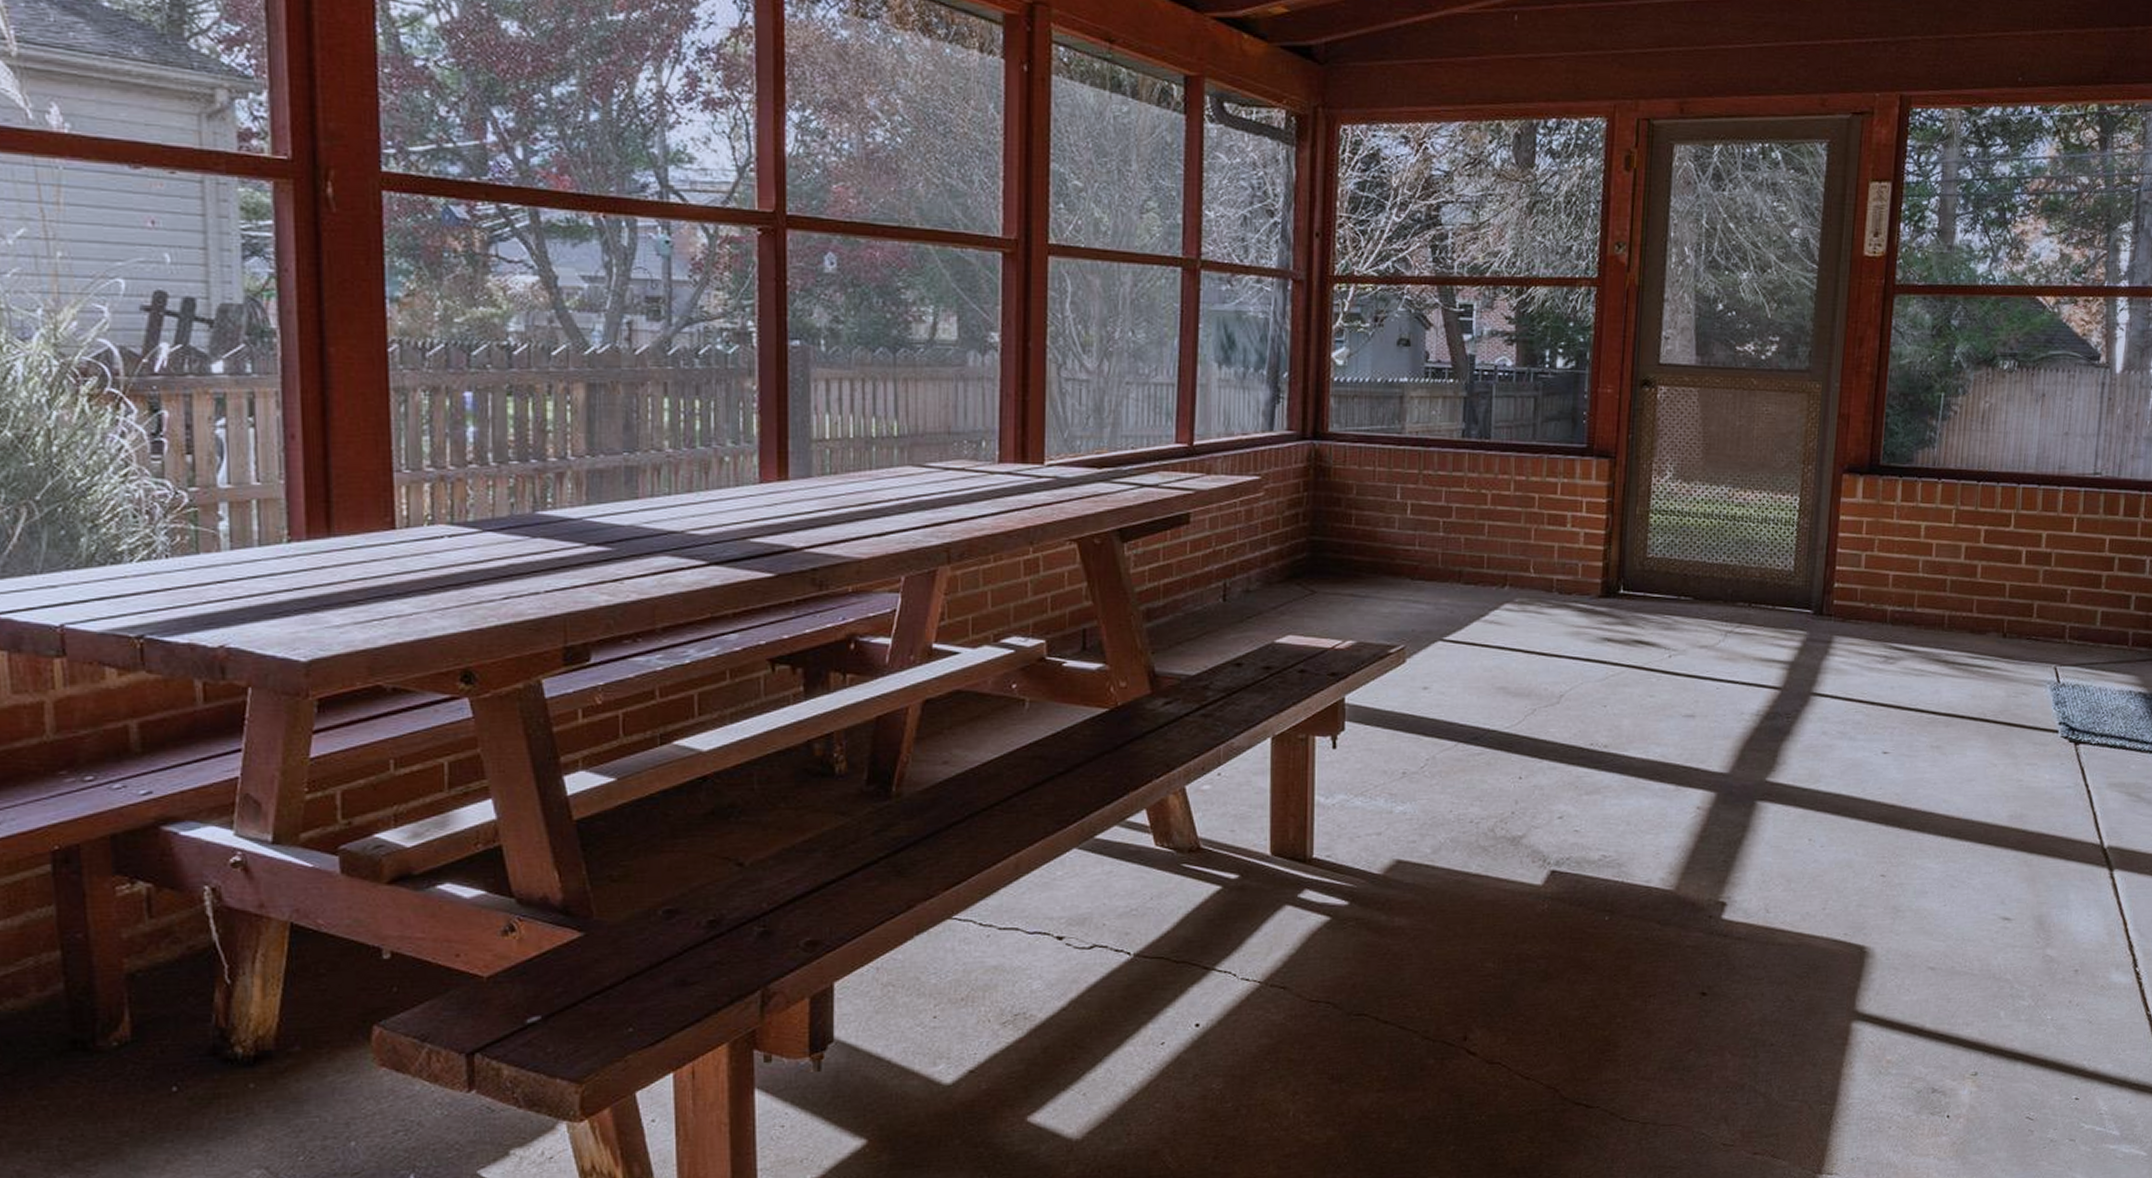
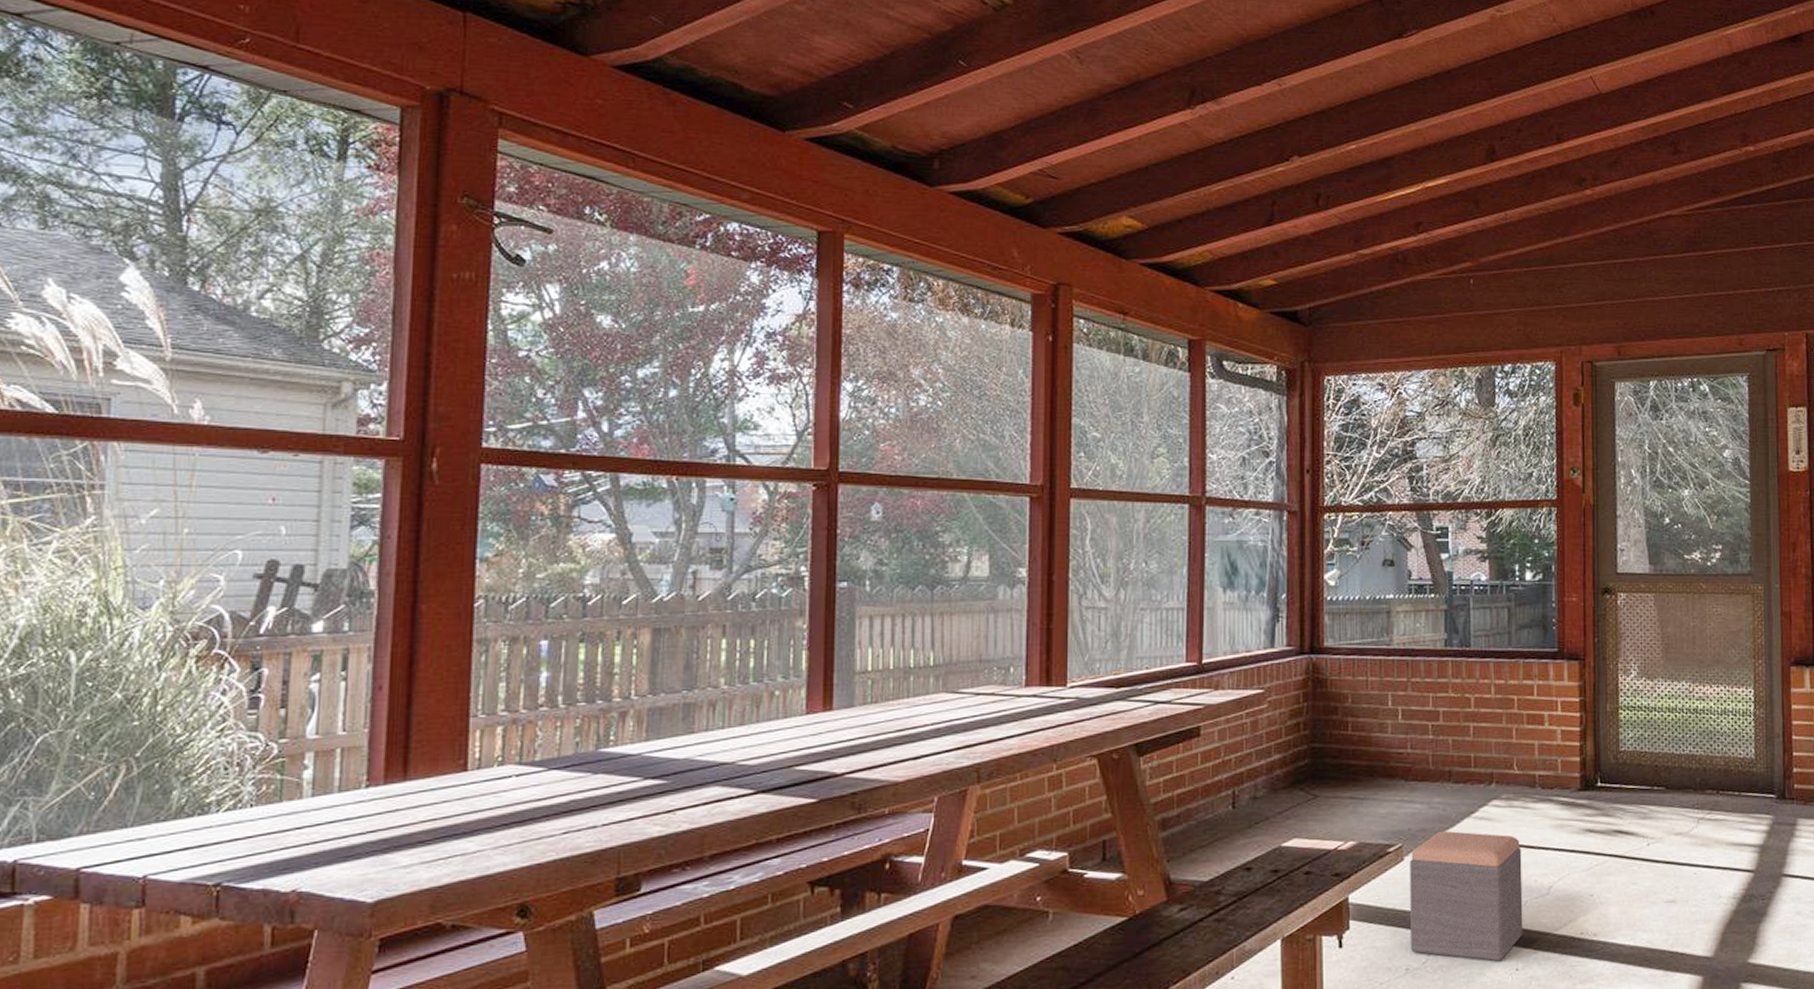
footstool: none [1409,633,1533,769] -> present [1410,830,1523,962]

